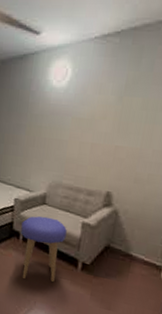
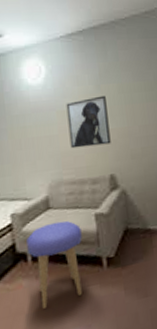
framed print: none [76,109,126,162] -> present [66,95,111,149]

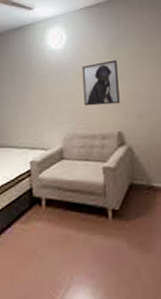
stool: present [26,221,82,309] -> none [42,171,91,252]

